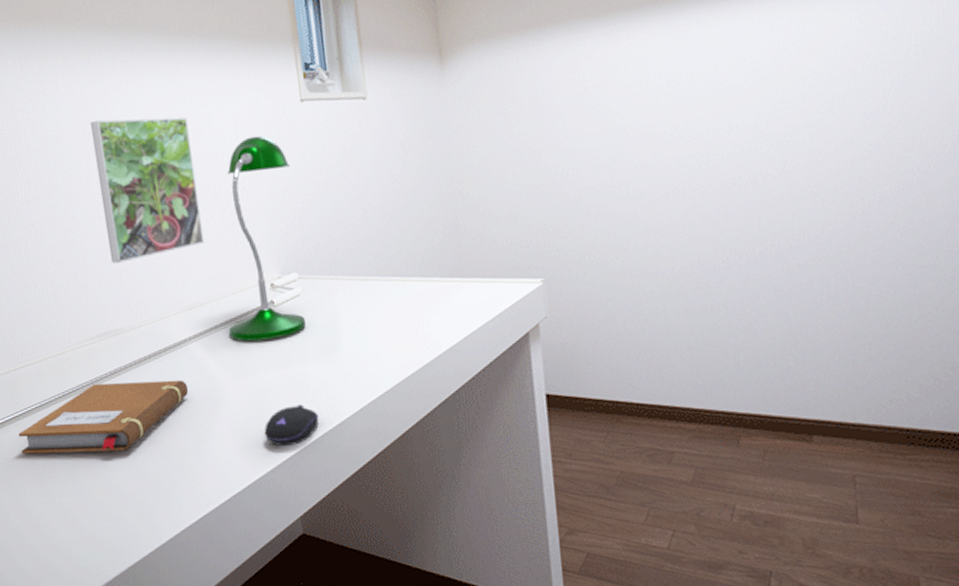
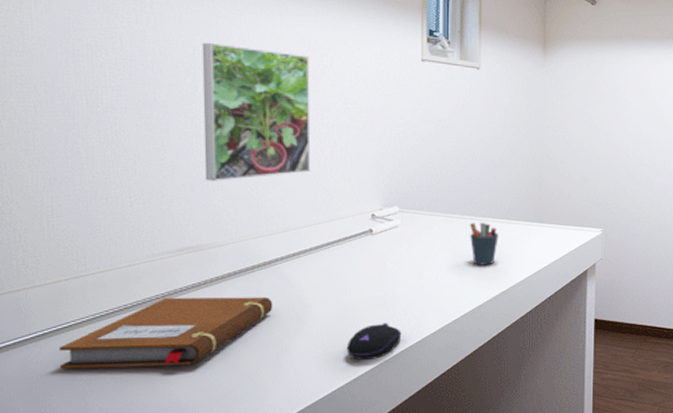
desk lamp: present [227,135,306,342] -> none [323,83,405,265]
pen holder: none [377,282,413,334] -> present [469,222,499,265]

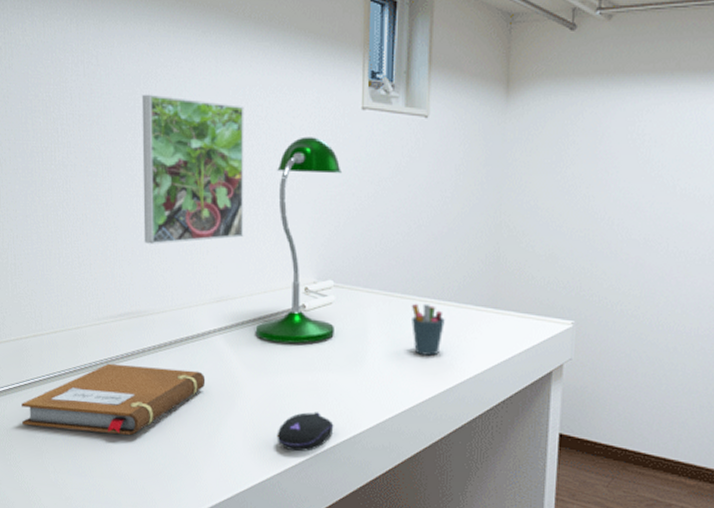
desk lamp: none [323,83,405,265] -> present [255,136,343,344]

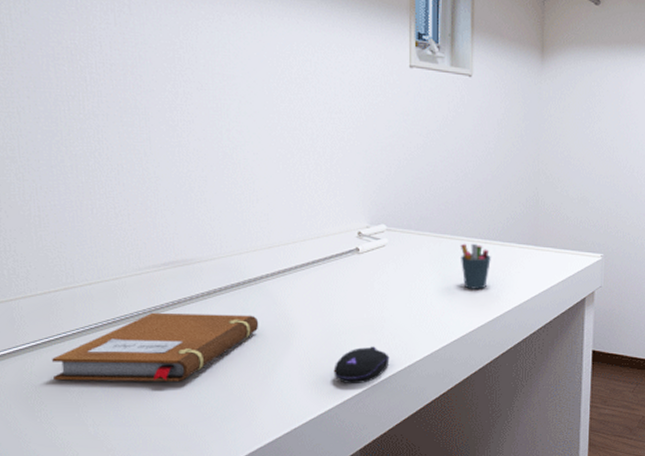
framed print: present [141,94,244,244] -> none [181,45,295,194]
desk lamp: present [255,136,343,344] -> none [309,91,393,284]

